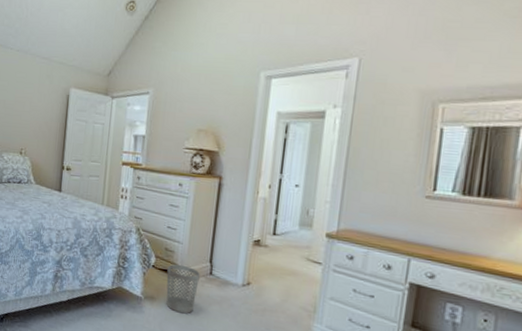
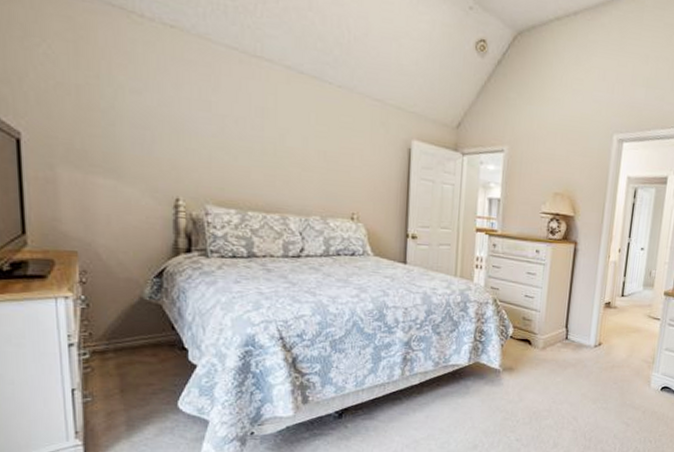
wastebasket: present [166,264,200,314] -> none [524,333,556,380]

